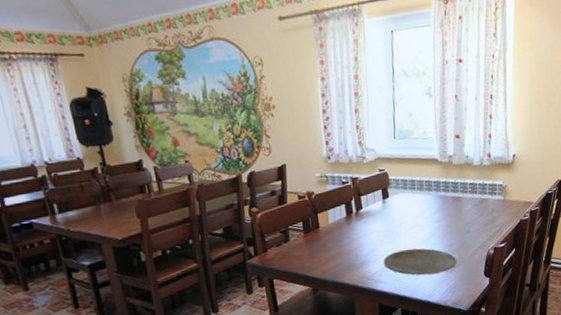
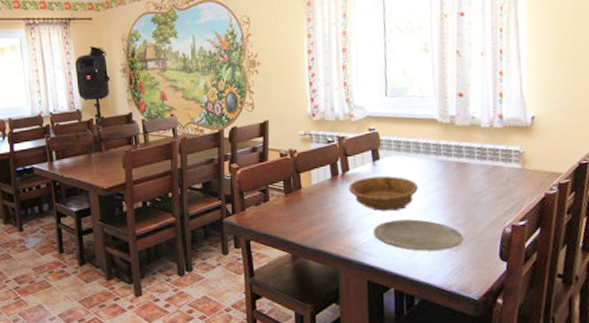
decorative bowl: none [362,211,421,244] -> present [348,176,418,211]

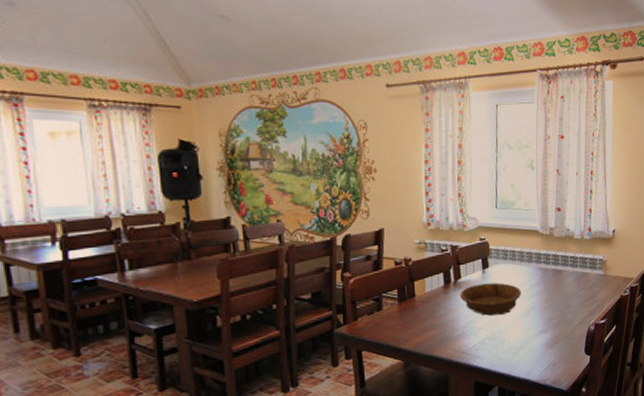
plate: present [373,219,463,251] -> none [481,322,557,351]

